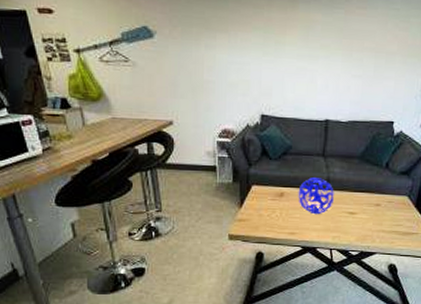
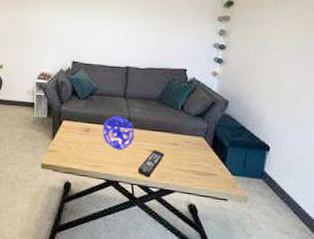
remote control: none [336,212,367,241] -> present [137,150,165,178]

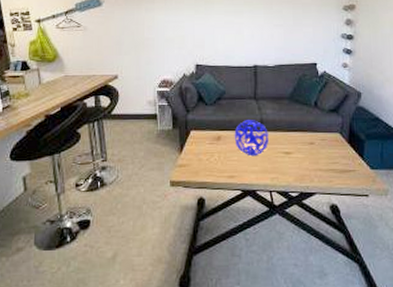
remote control: present [137,150,165,178] -> none [275,152,302,182]

